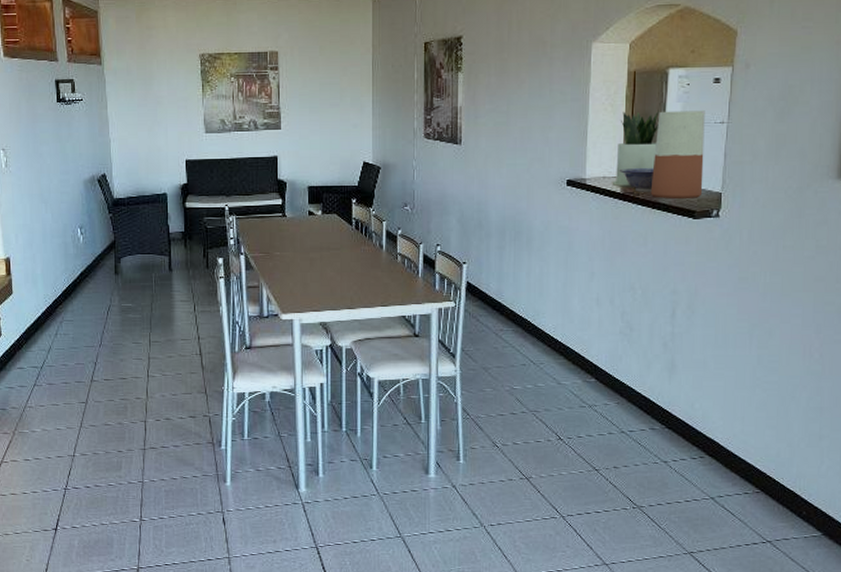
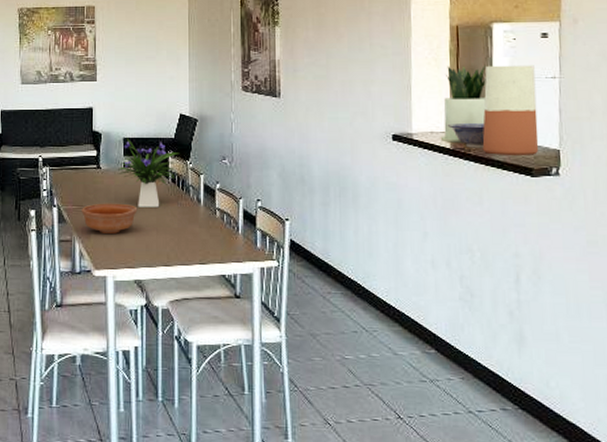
bowl: none [268,250,322,279] -> present [82,203,138,234]
flower arrangement: none [302,186,363,254] -> present [117,138,180,208]

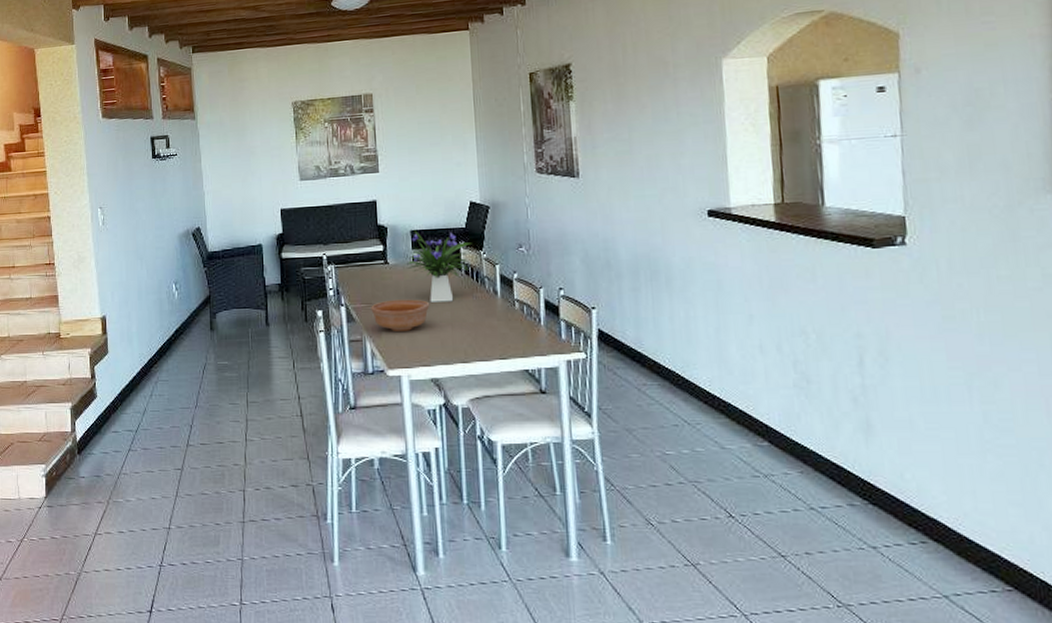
planter: present [439,64,486,144] -> none [761,126,815,217]
decorative bowl: present [447,122,485,148] -> none [770,191,816,220]
vase: present [482,65,539,157] -> none [811,123,880,227]

